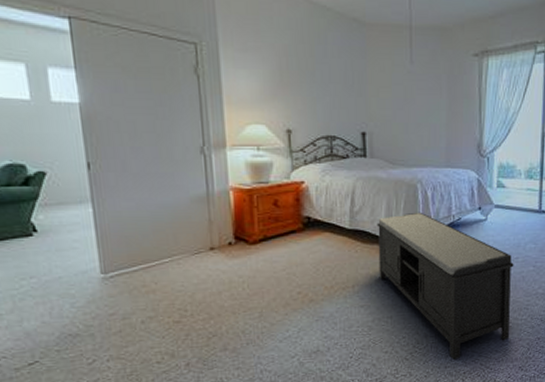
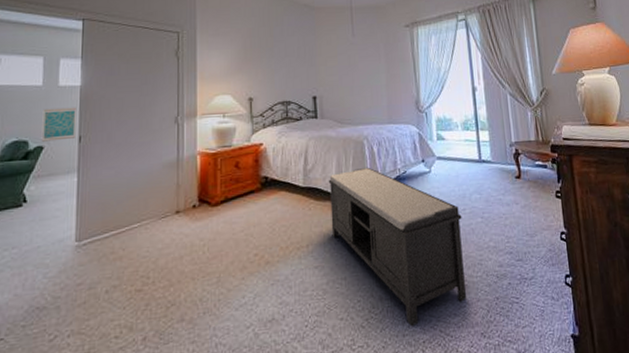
wall art: none [37,128,82,166] -> present [41,107,76,142]

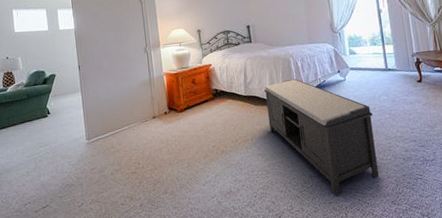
wall art: present [41,107,76,142] -> none [51,44,76,71]

